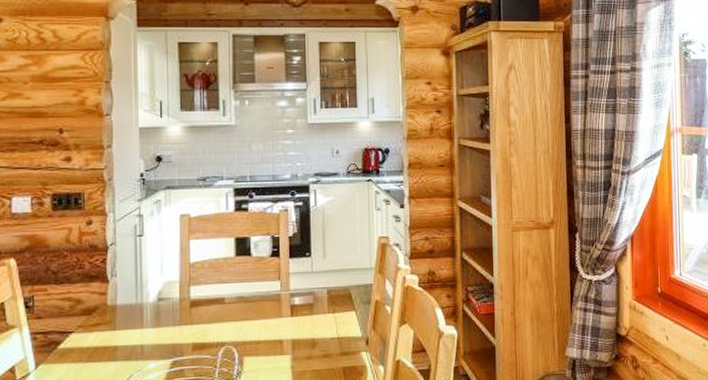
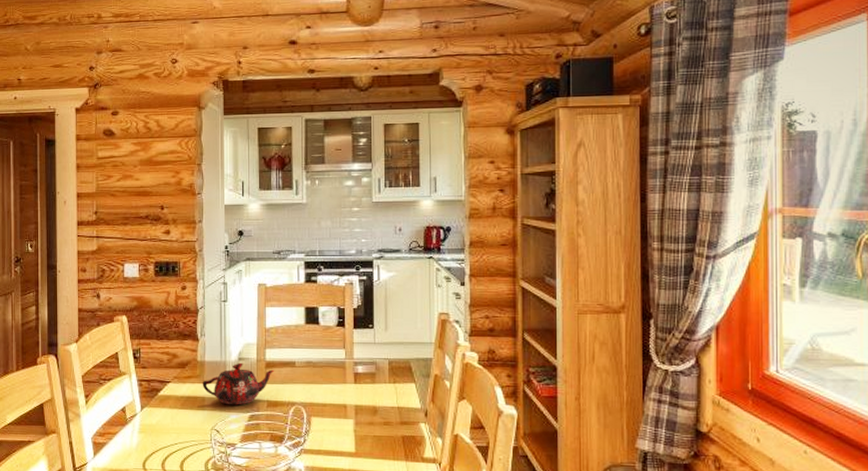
teapot: none [113,303,201,353] -> present [202,362,275,405]

